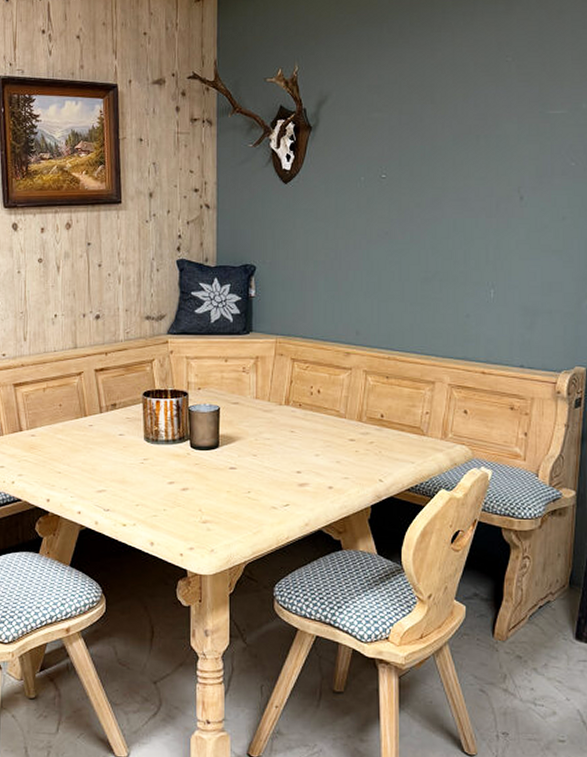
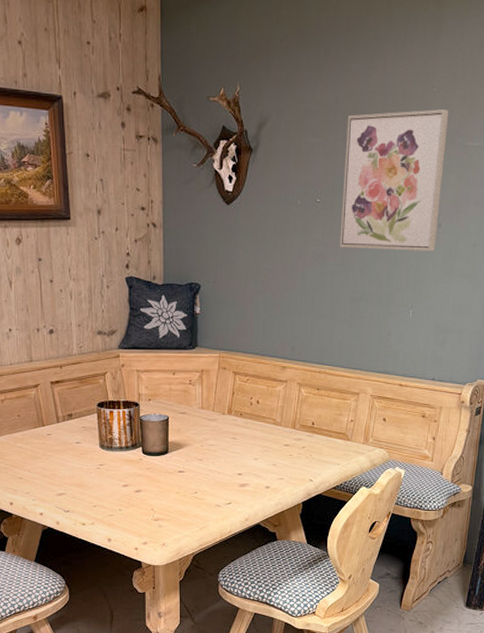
wall art: none [408,78,527,226] -> present [340,109,449,252]

